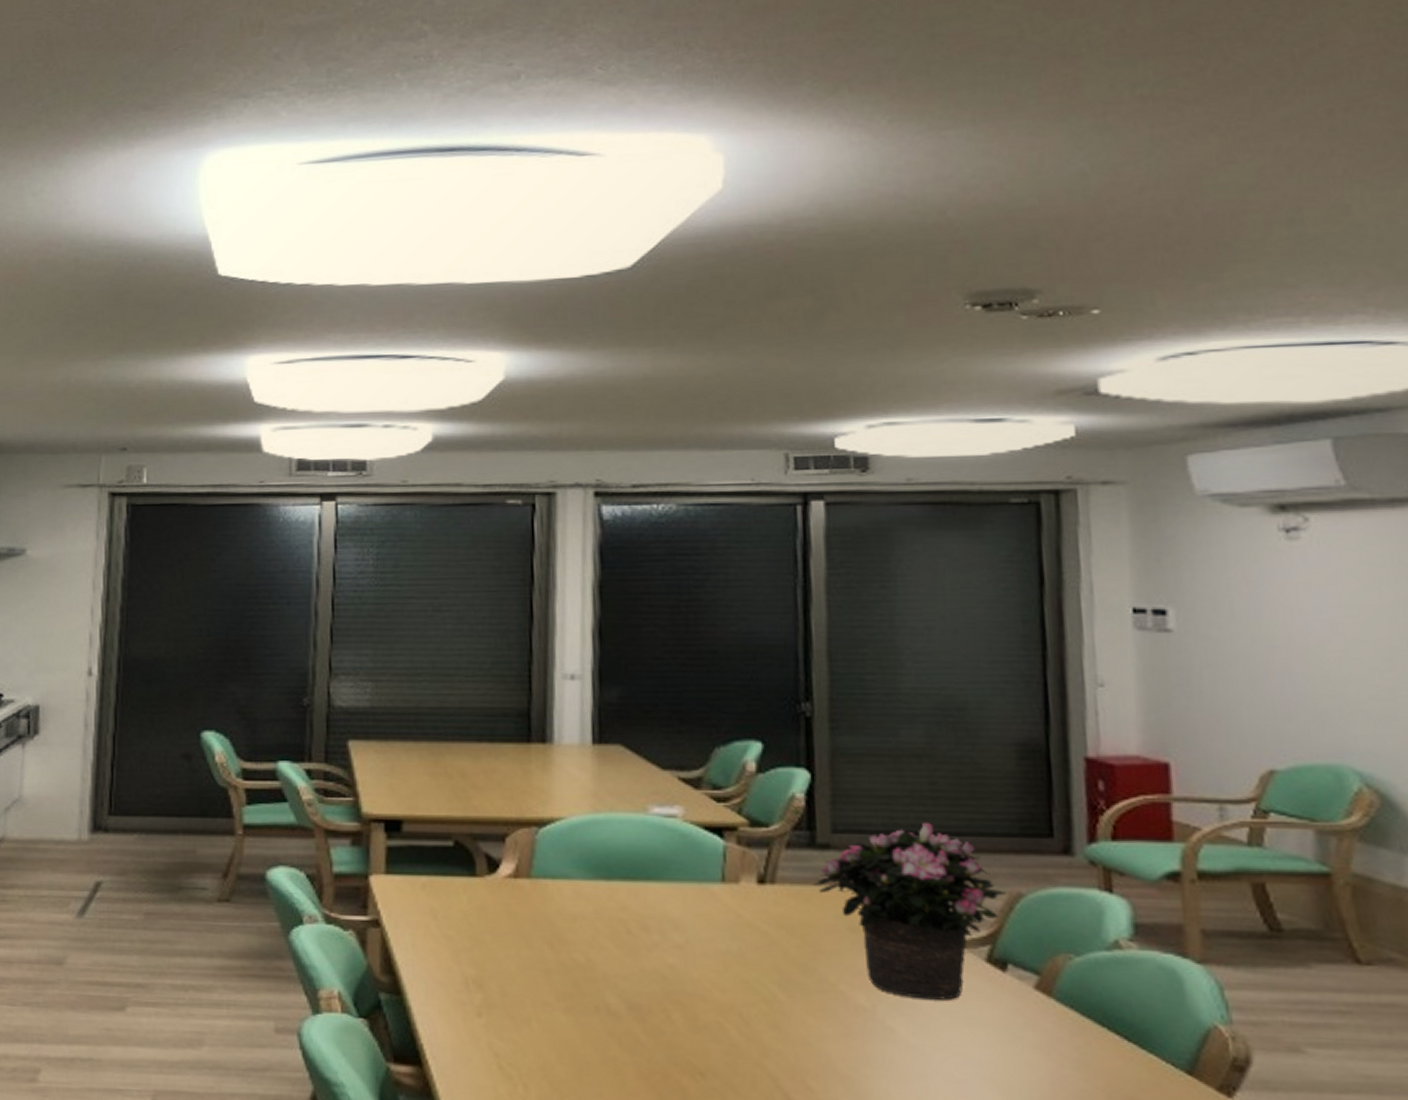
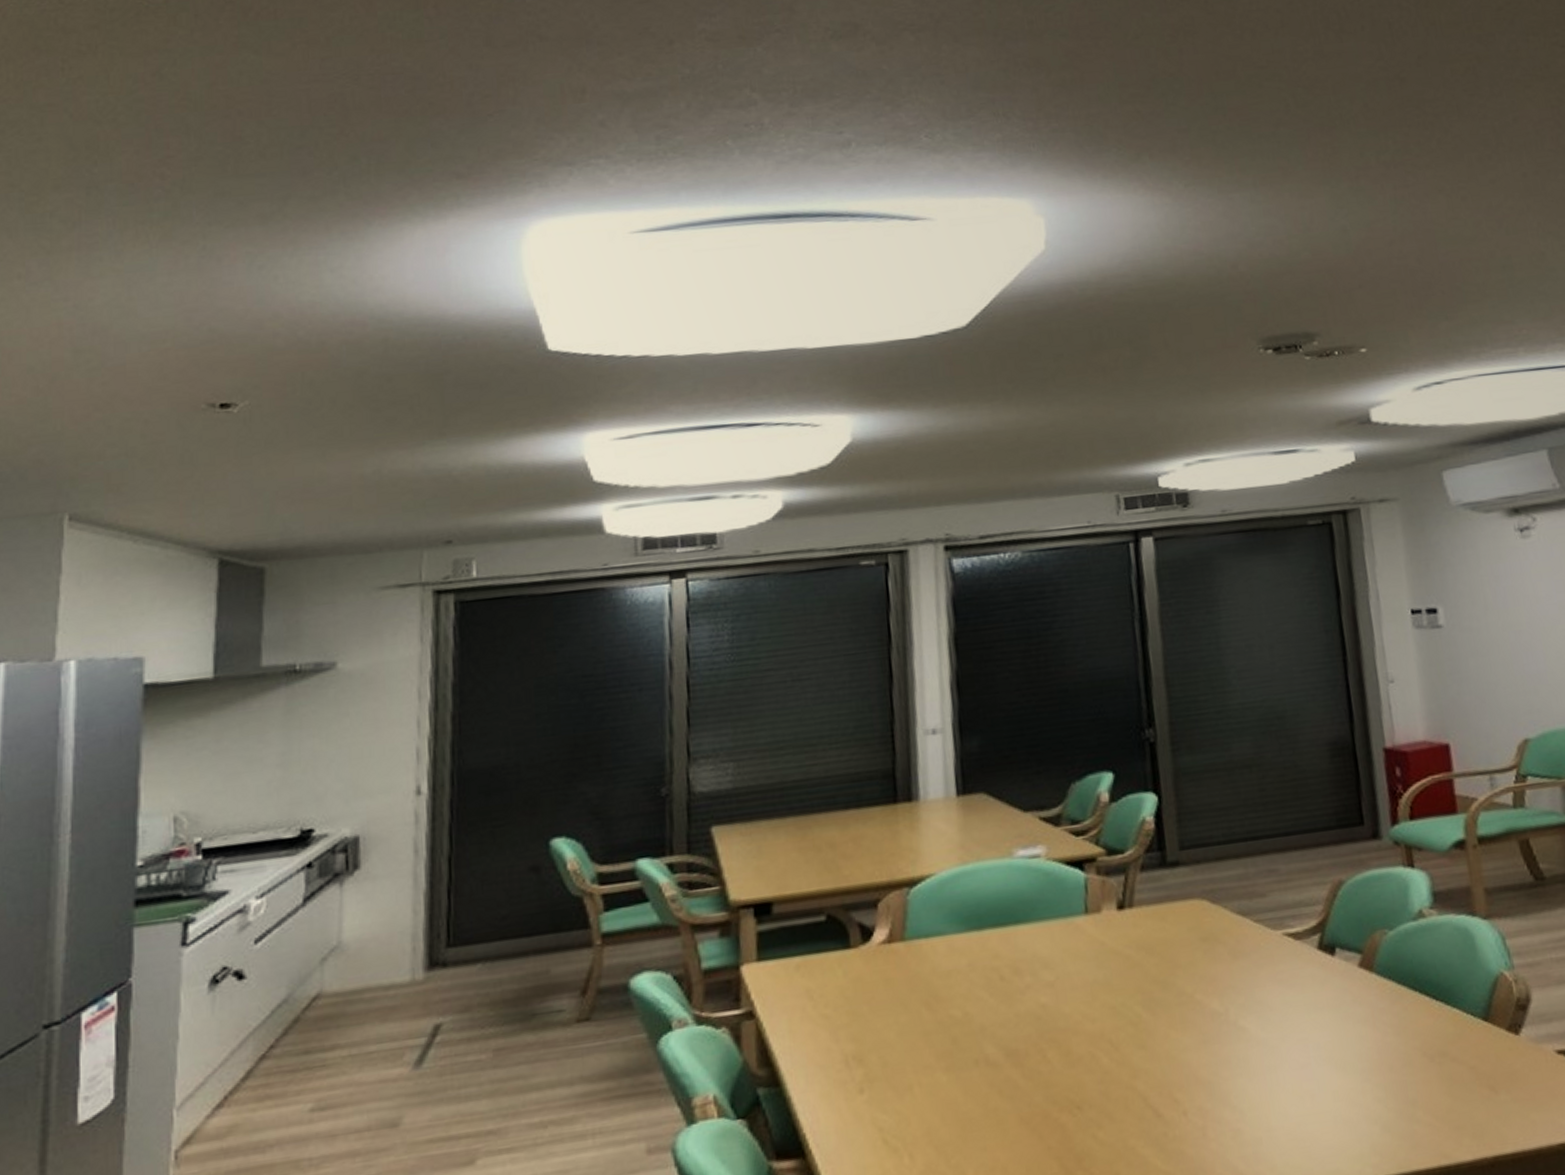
potted flower: present [810,823,1005,1000] -> none [1164,828,1329,995]

